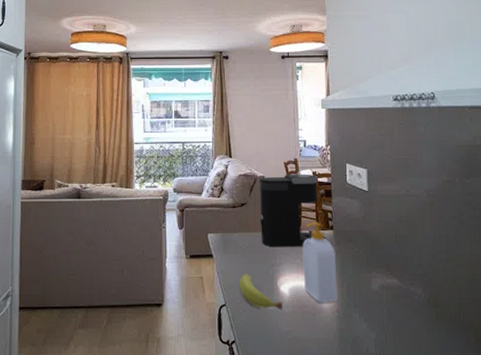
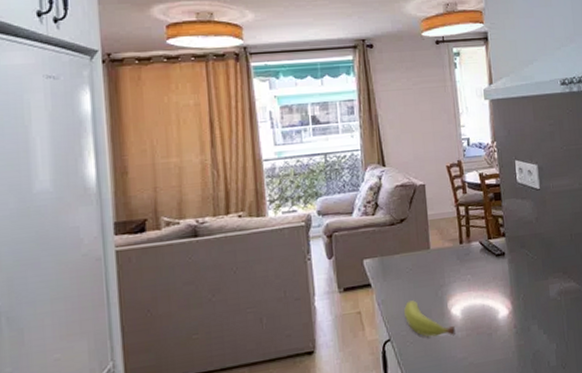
coffee maker: present [260,174,319,247] -> none [420,176,487,266]
soap bottle: present [302,222,338,303] -> none [473,230,515,321]

